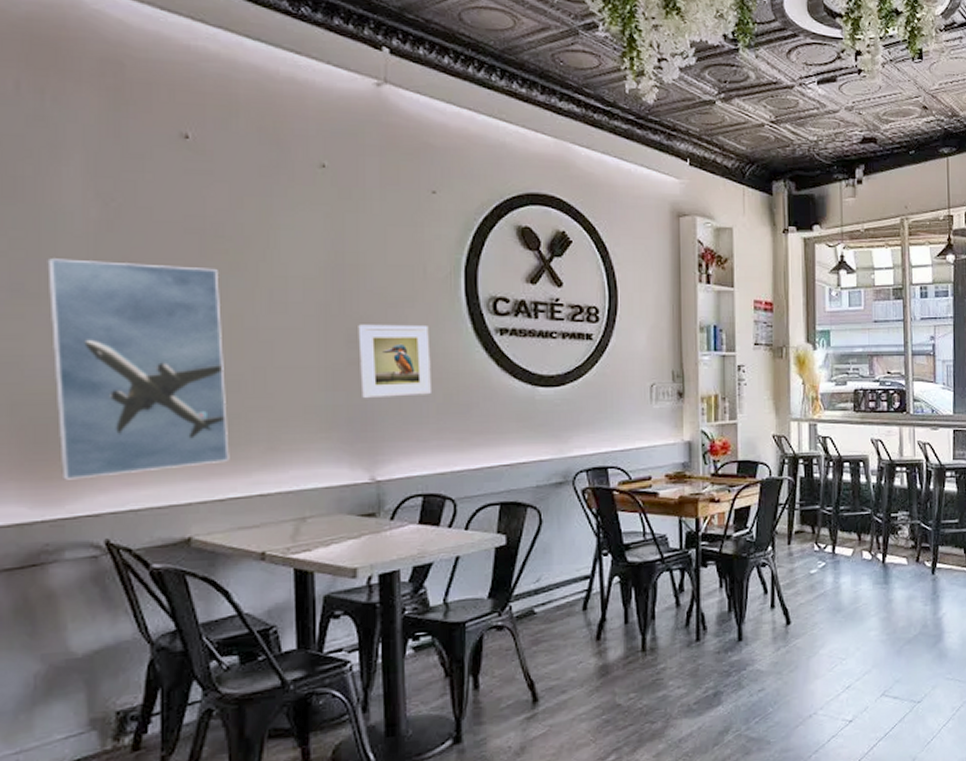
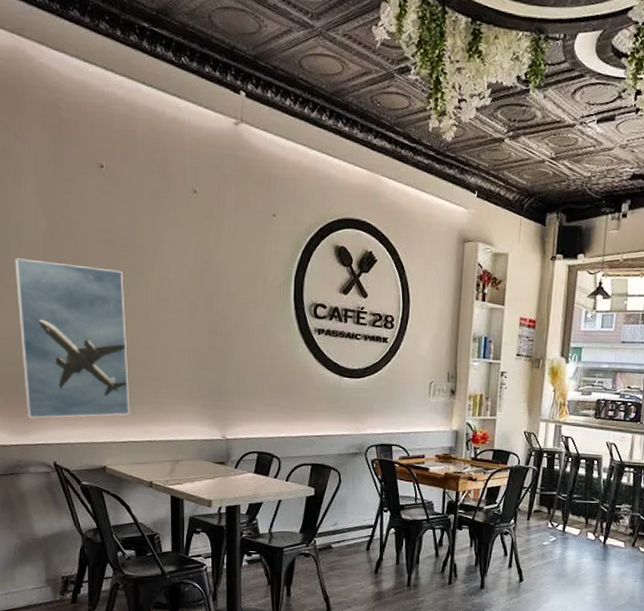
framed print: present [358,324,433,399] -> none [216,319,267,377]

